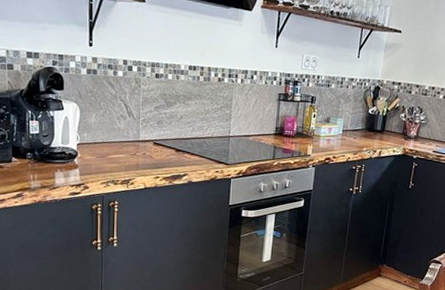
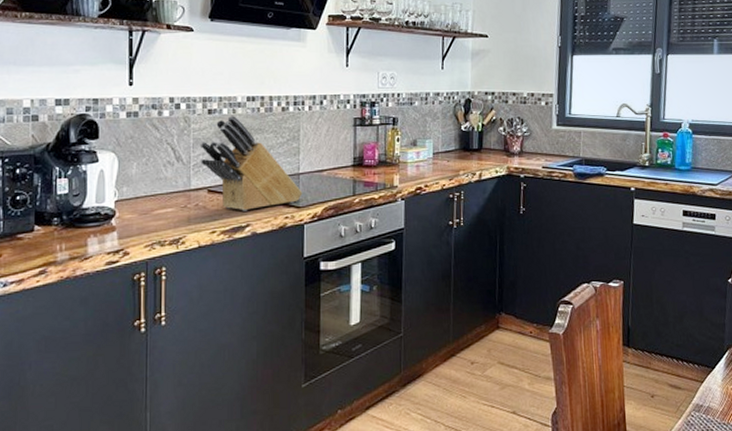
knife block: none [148,80,232,163] -> present [199,115,303,211]

